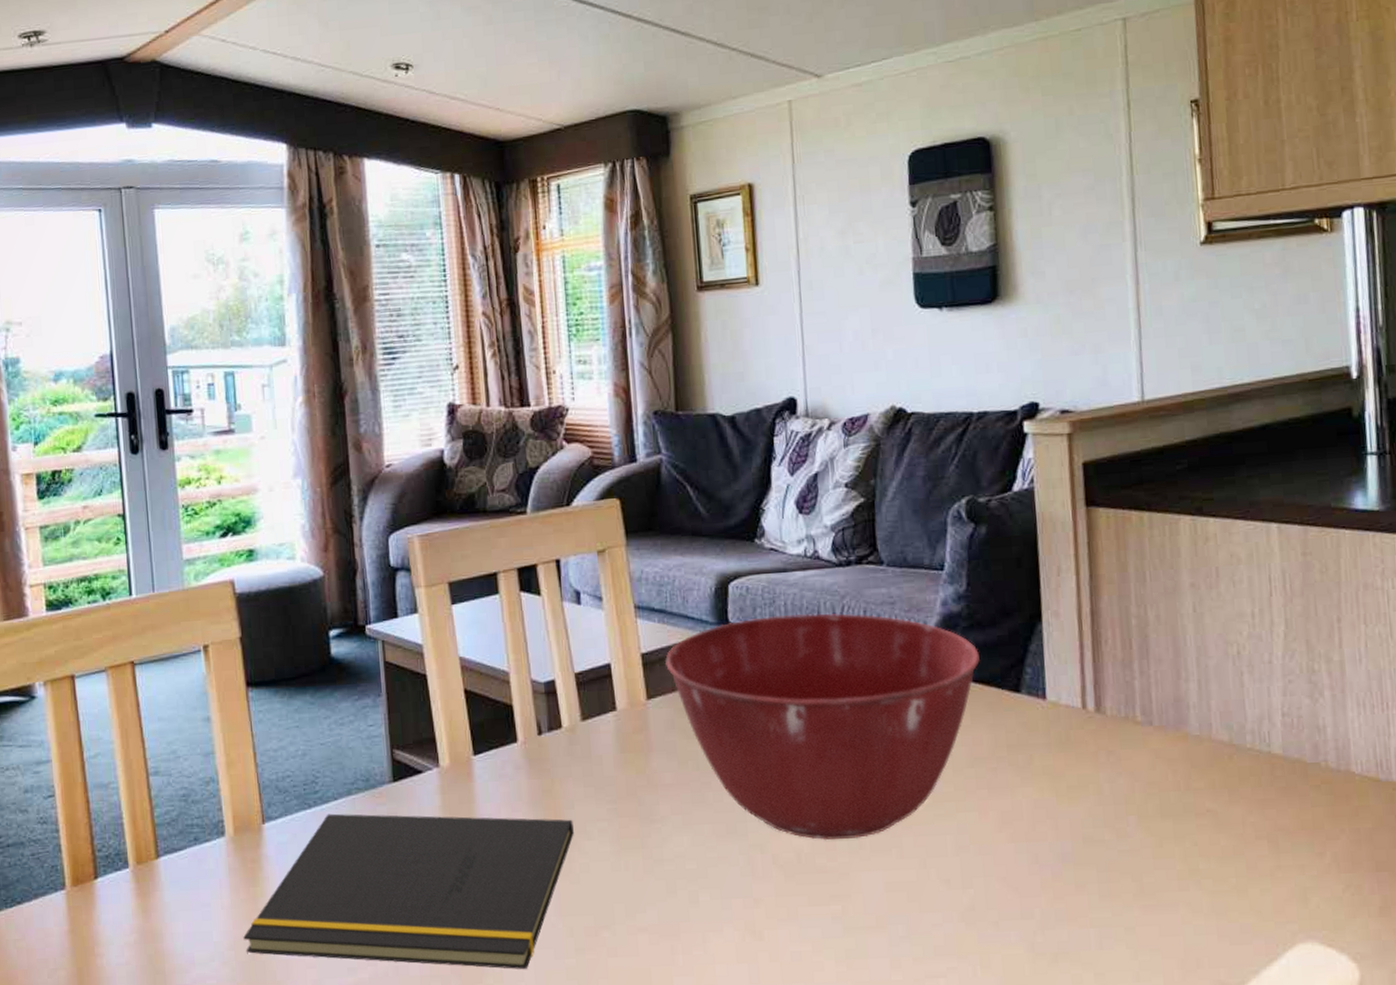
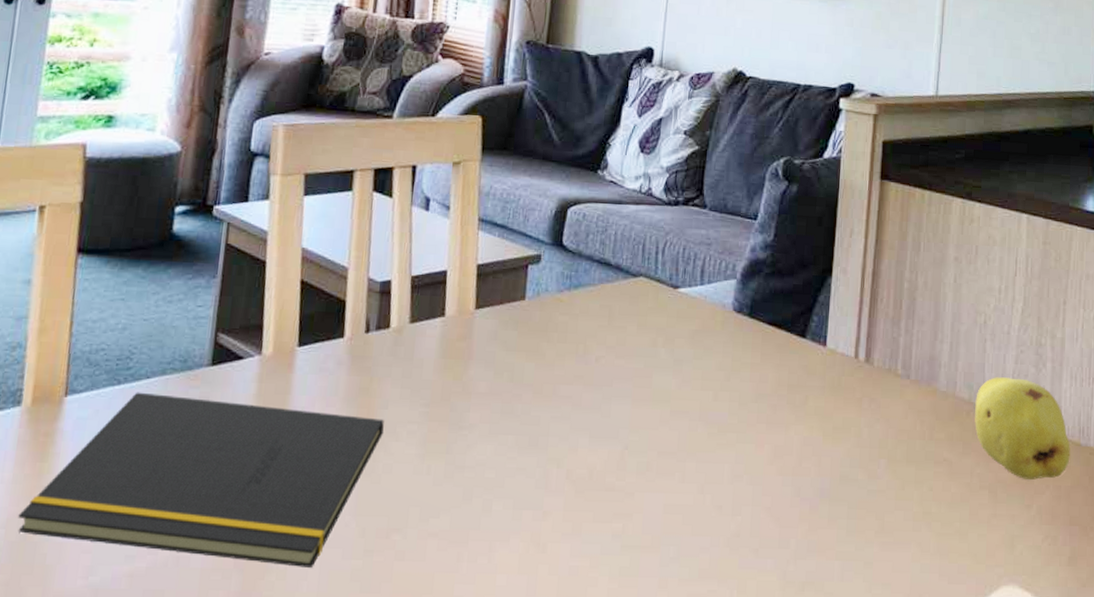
mixing bowl: present [665,613,980,841] -> none [498,243,776,461]
fruit: none [1238,712,1368,824] -> present [975,377,1070,480]

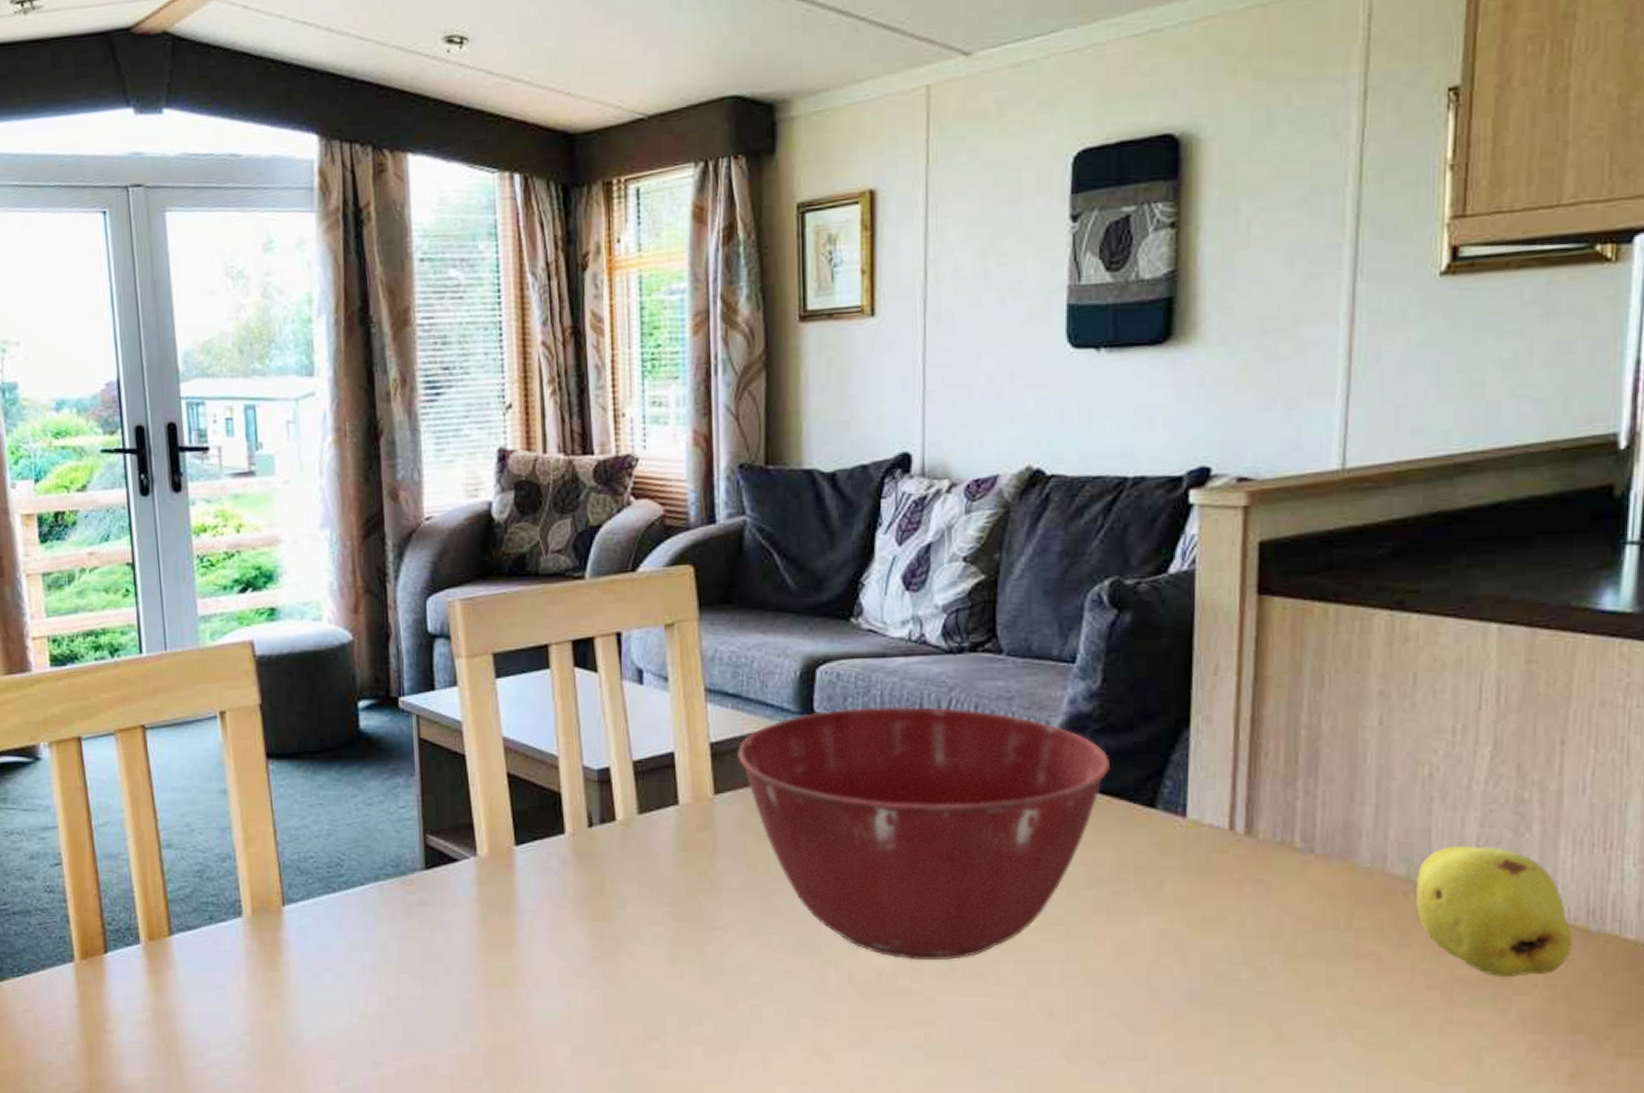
notepad: present [18,392,384,569] -> none [261,899,626,1077]
mixing bowl: none [498,243,776,461] -> present [738,707,1110,961]

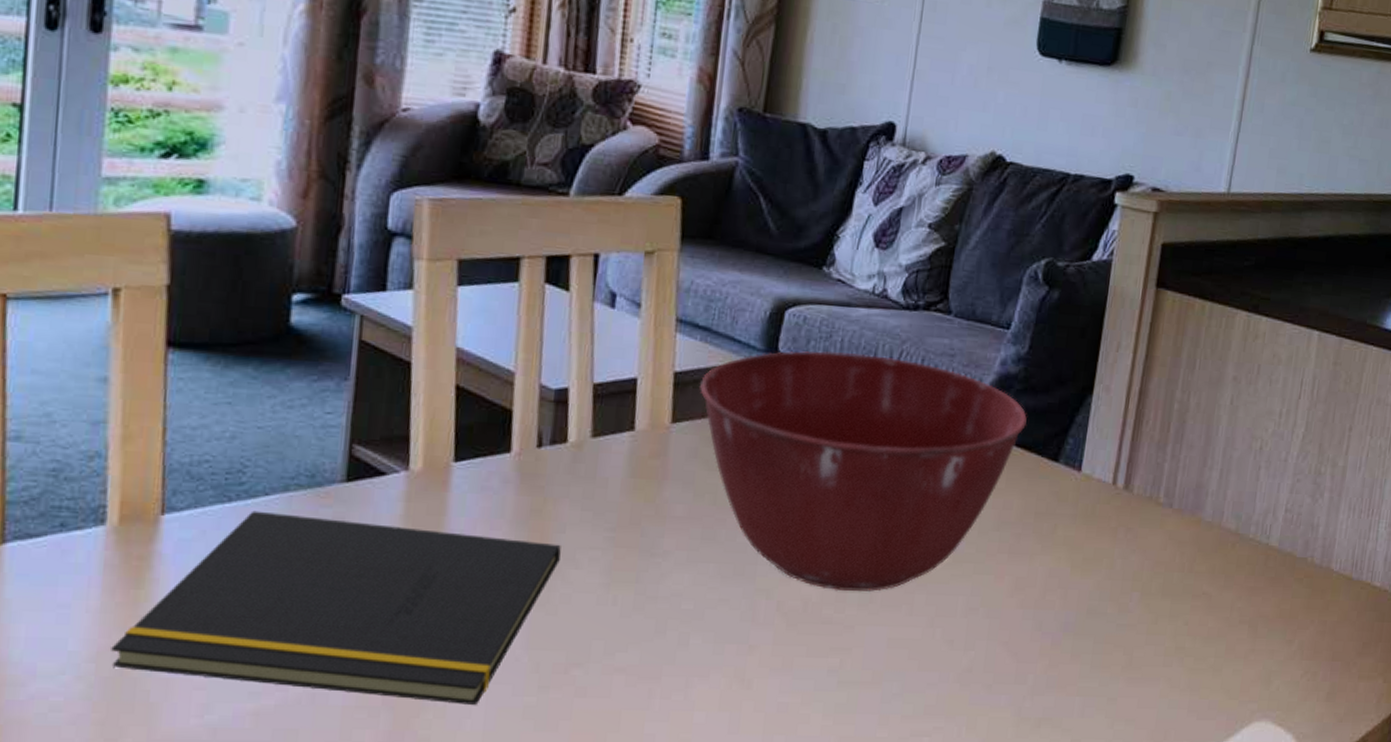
notepad: none [261,899,626,1077] -> present [111,510,561,706]
fruit: present [1416,846,1572,977] -> none [1240,507,1341,614]

